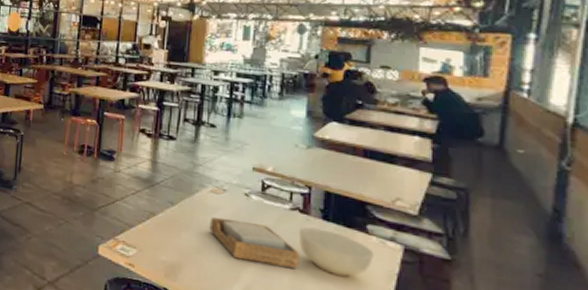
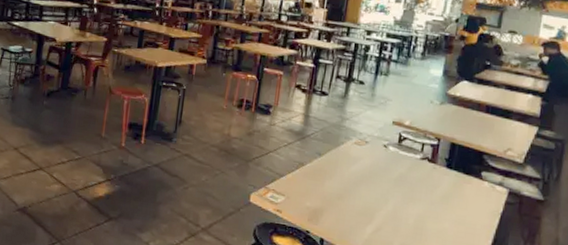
napkin holder: present [209,216,299,270] -> none [350,166,424,212]
bowl: present [298,227,374,277] -> none [425,174,485,217]

